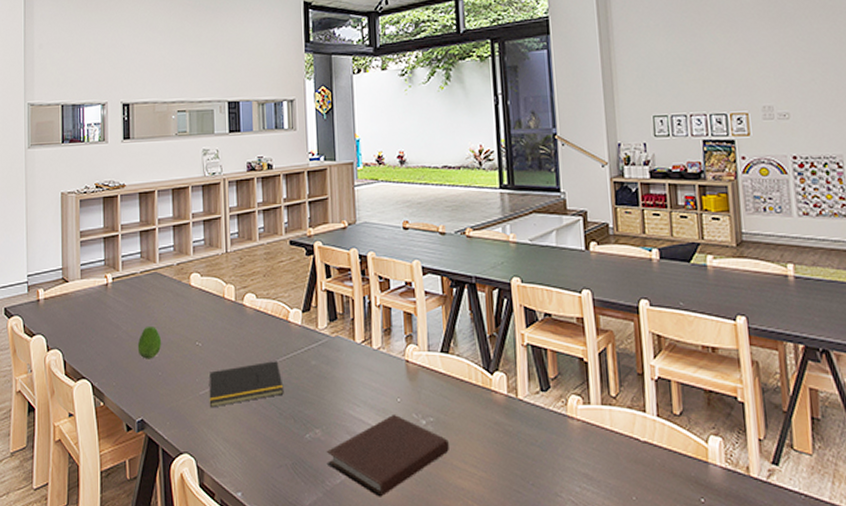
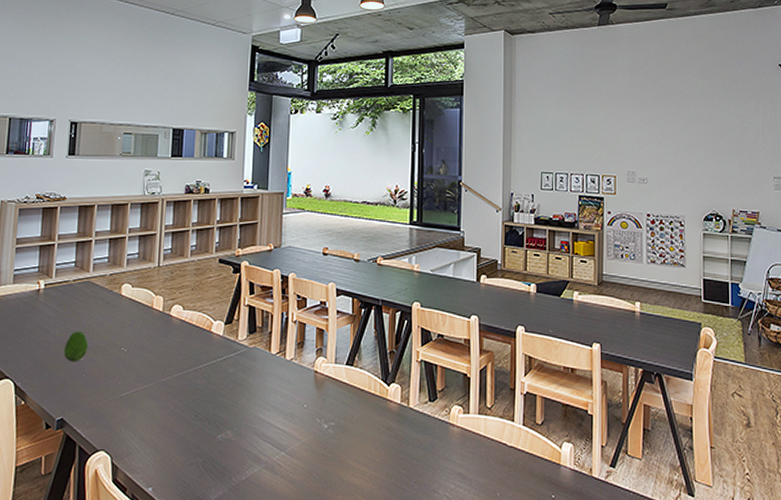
notepad: present [208,361,284,408] -> none [129,367,201,409]
notebook: present [326,414,449,497] -> none [234,418,346,493]

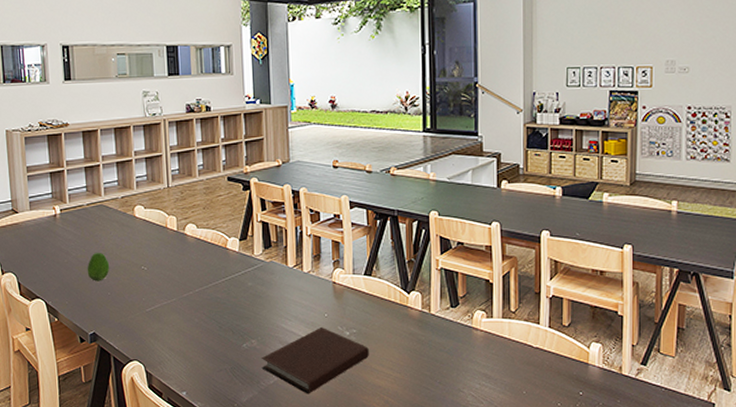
notebook: none [234,418,346,493] -> present [261,326,369,394]

